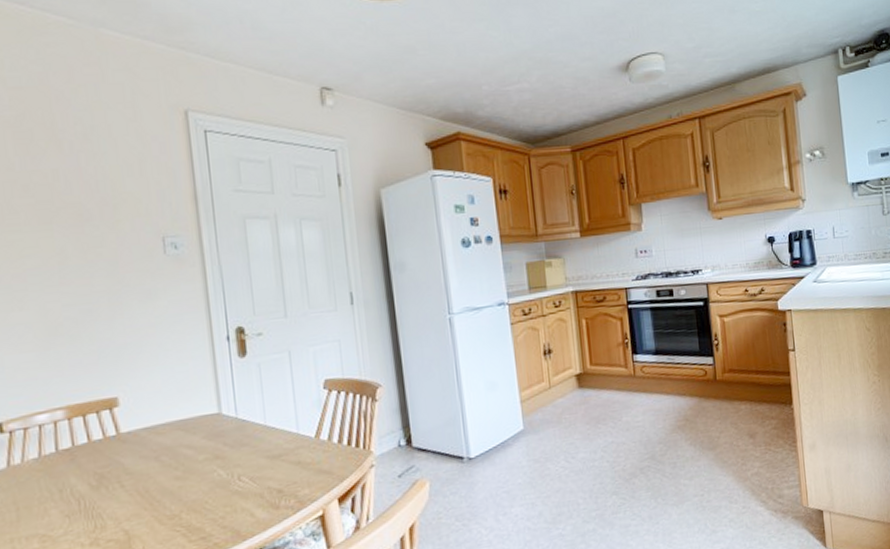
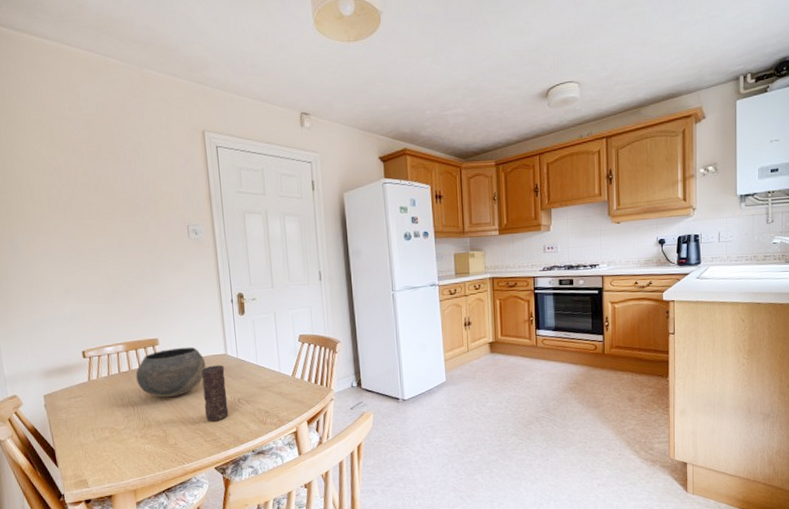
bowl: none [82,405,190,483] -> present [135,346,206,398]
candle: none [182,429,225,512] -> present [200,365,229,422]

